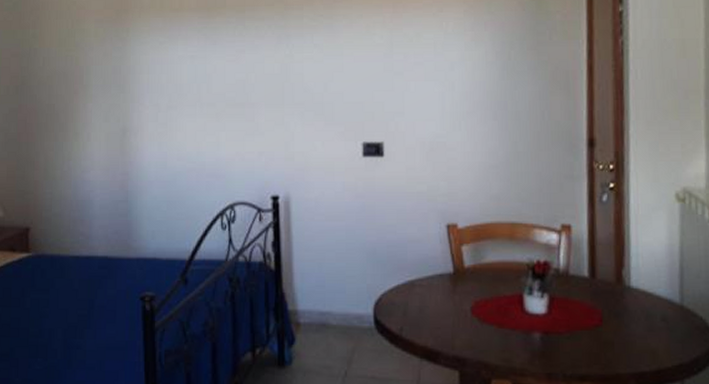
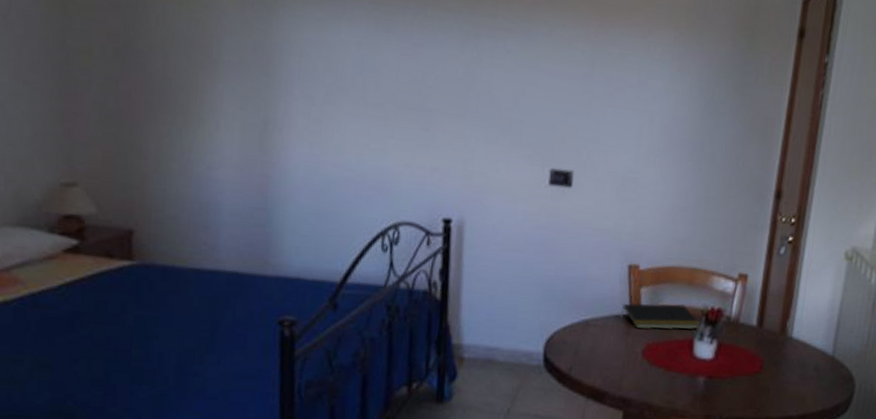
notepad: none [446,260,527,287] -> present [622,303,700,330]

